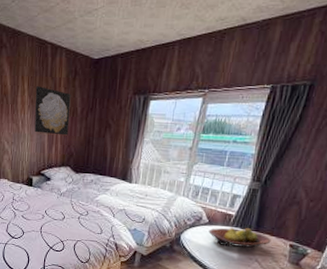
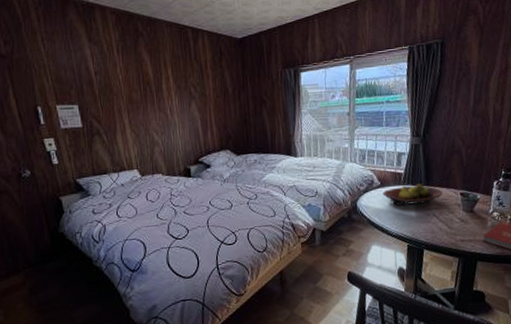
wall art: present [34,86,71,136] -> none [180,71,223,119]

